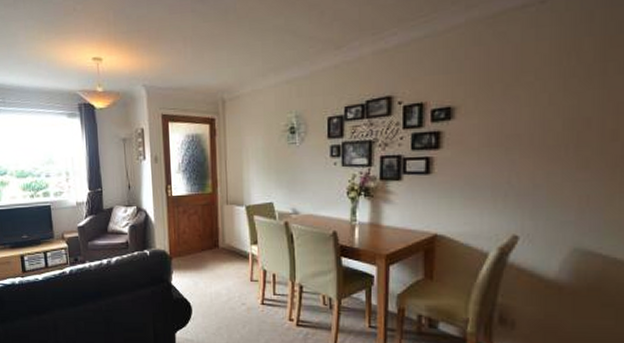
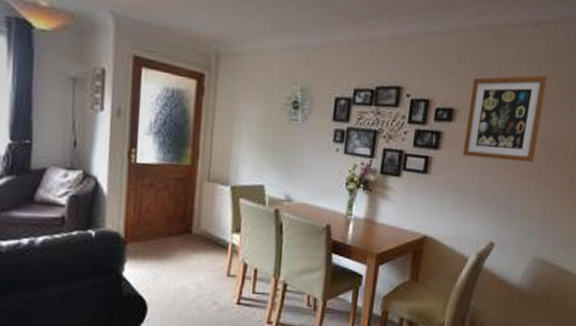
wall art: none [467,52,564,152] -> present [462,75,548,163]

